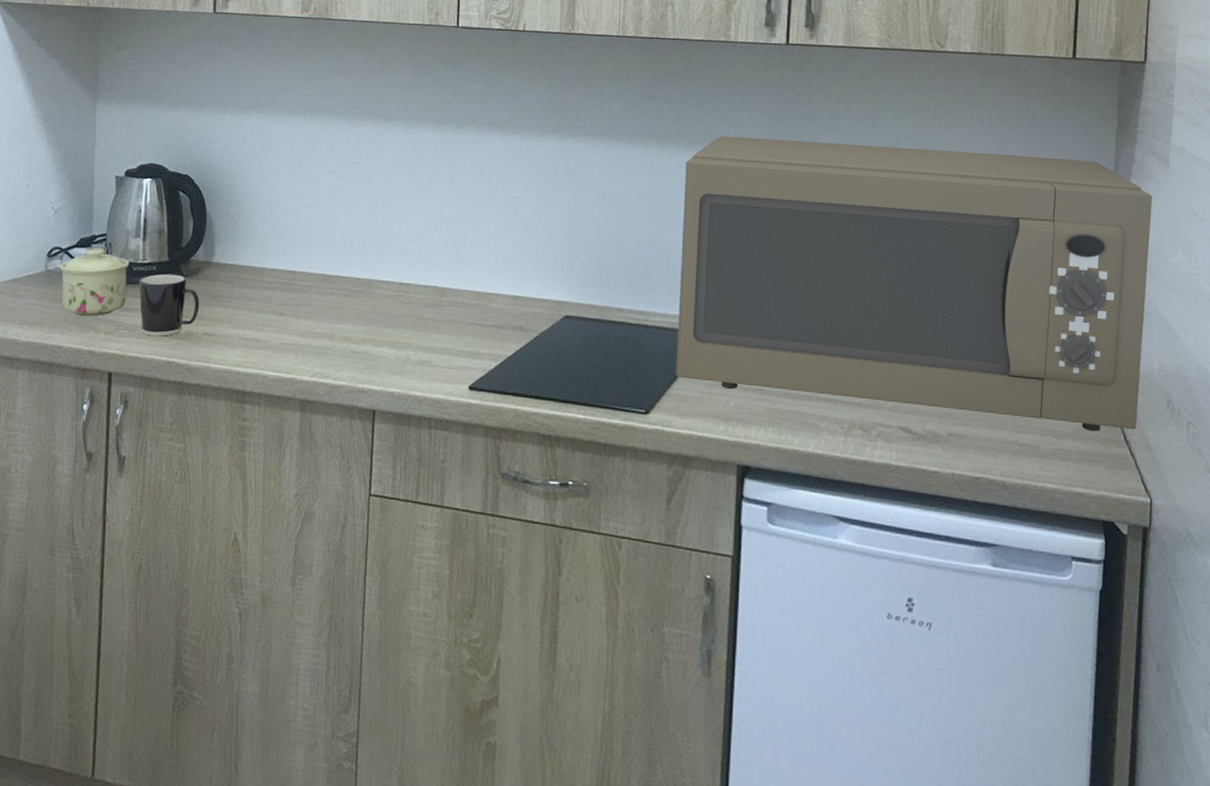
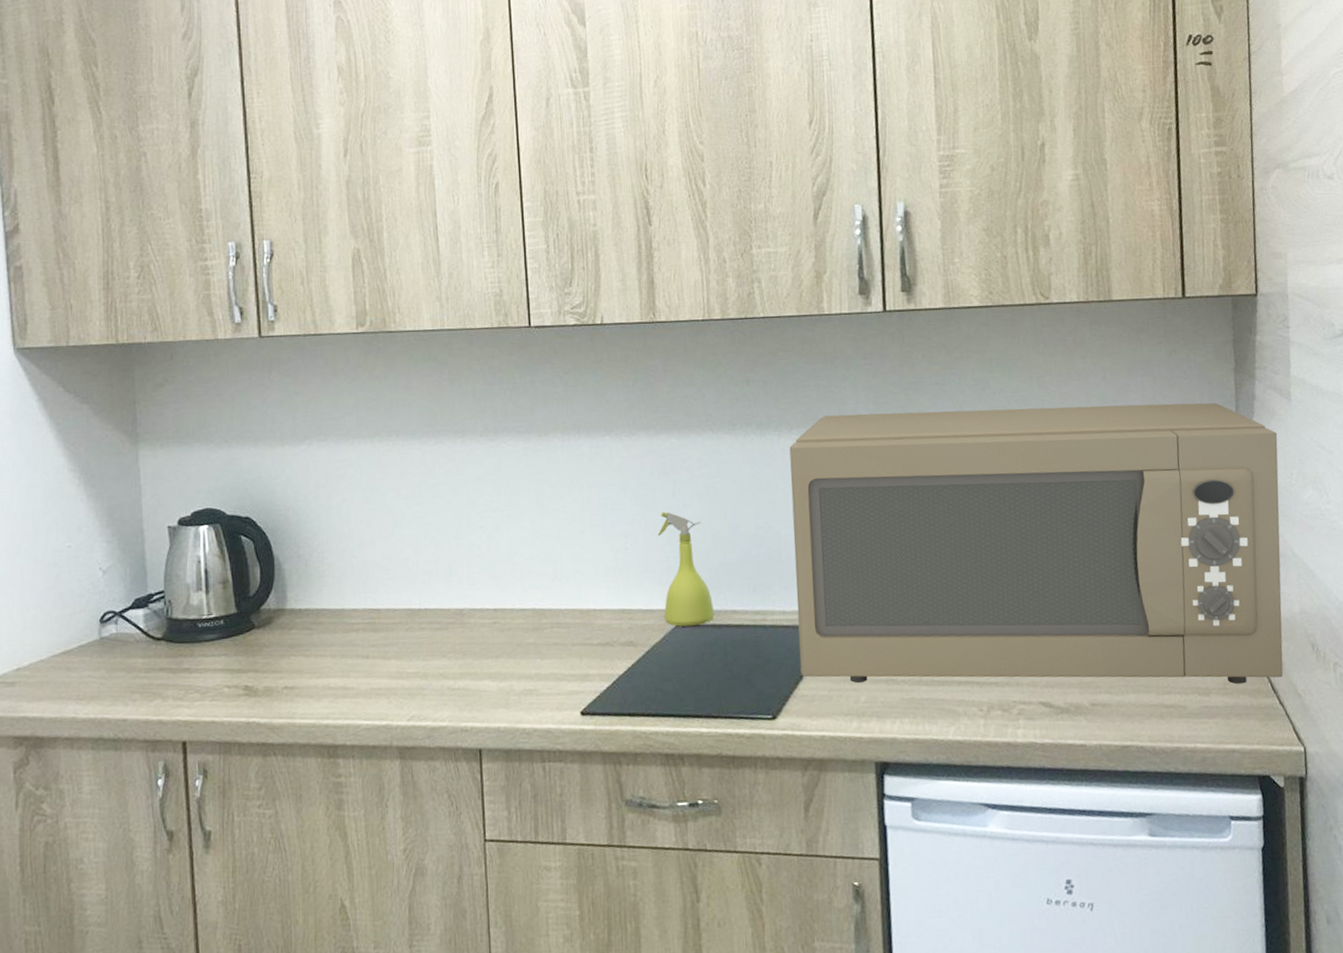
sugar bowl: present [59,247,130,317] -> none [115,606,195,684]
mug: present [139,273,199,337] -> none [206,626,276,697]
spray bottle: none [553,209,601,319] -> present [657,511,715,627]

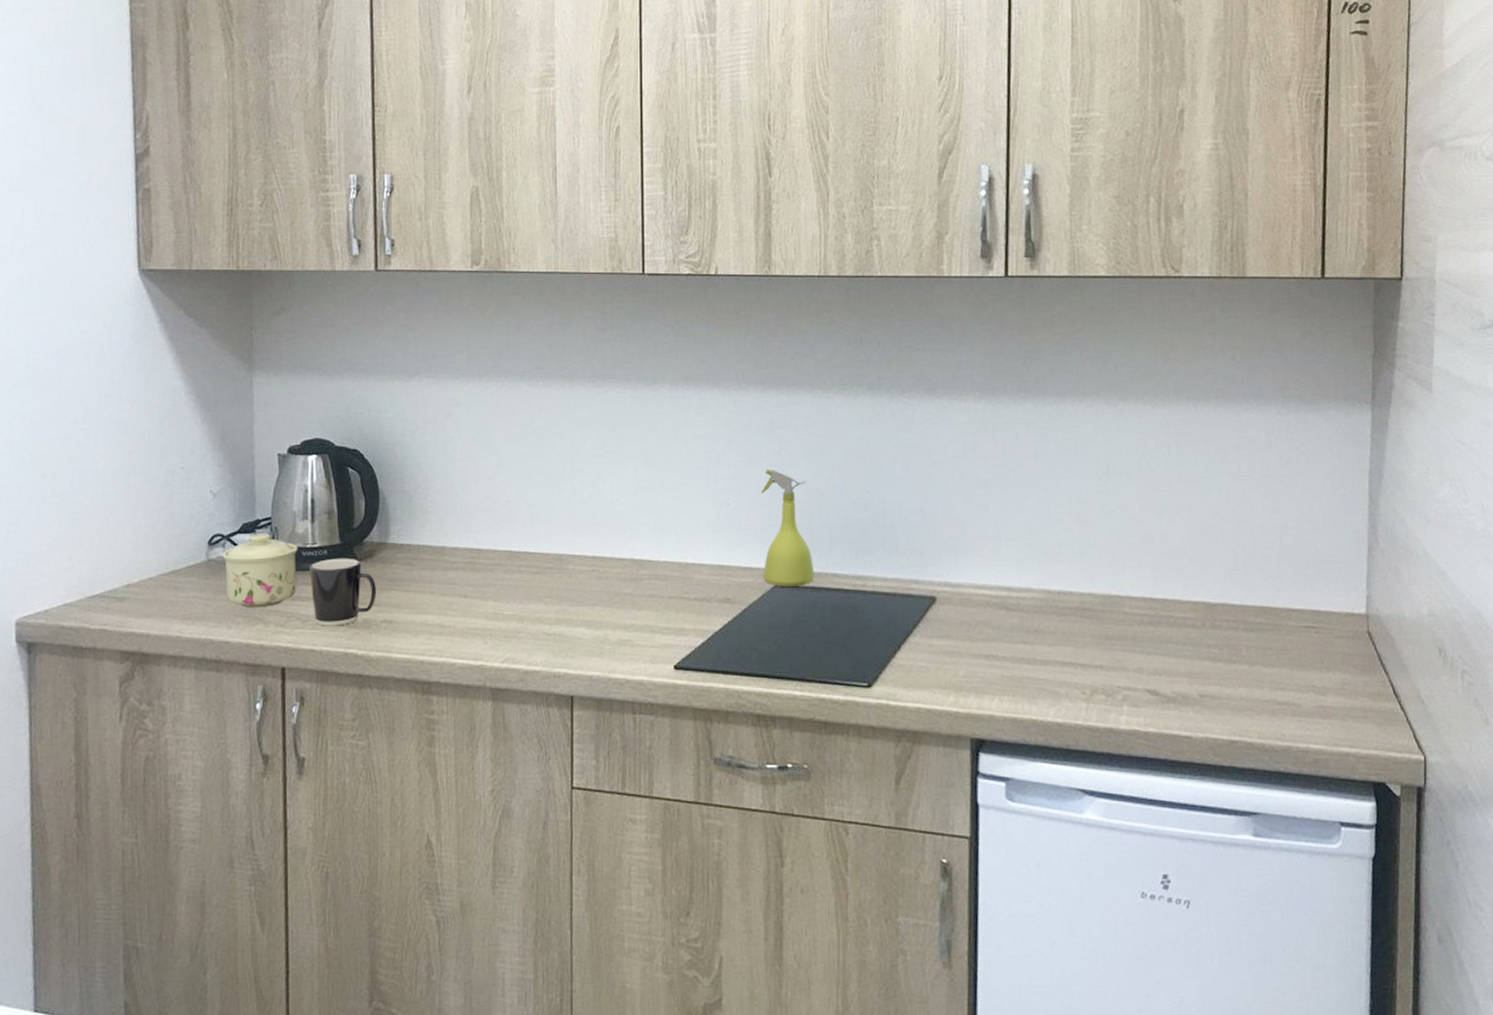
sugar bowl: none [115,606,195,684] -> present [222,532,298,609]
mug: none [206,626,276,697] -> present [309,558,376,626]
microwave: present [789,403,1284,684] -> none [899,380,1415,686]

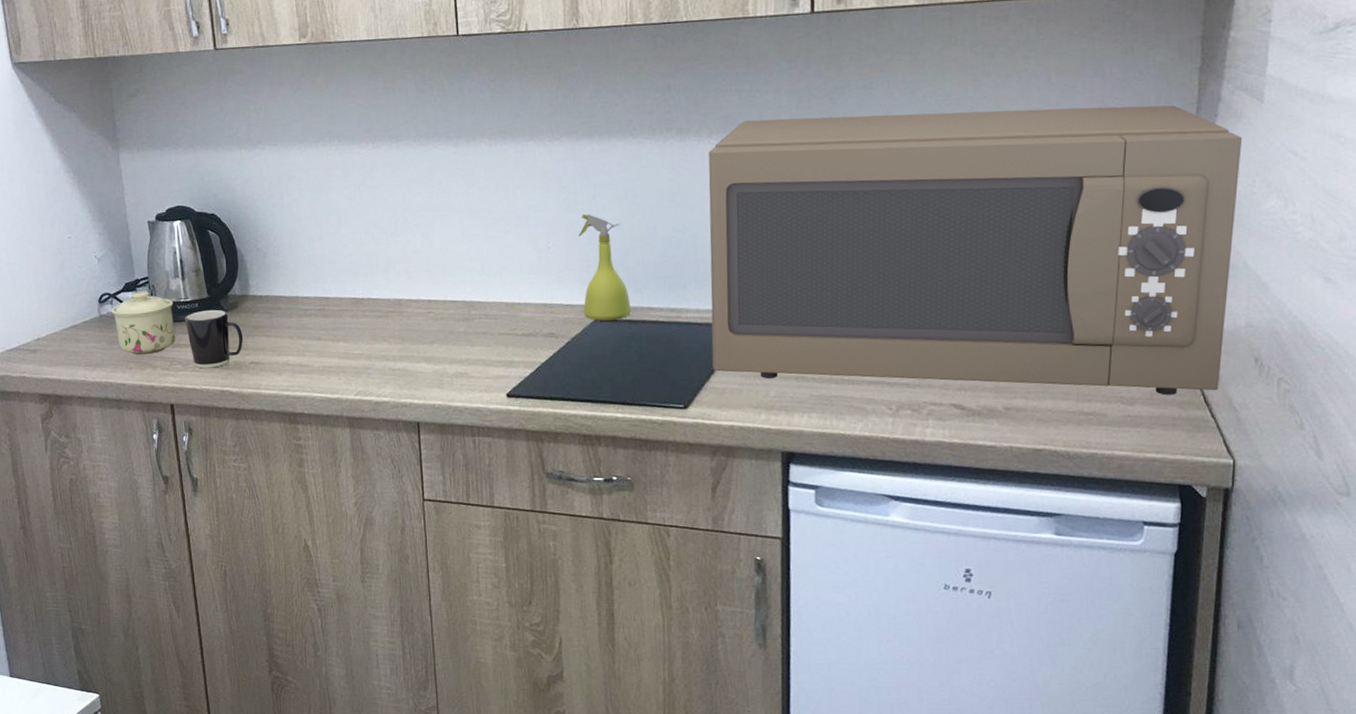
microwave: none [899,380,1415,686] -> present [708,105,1243,395]

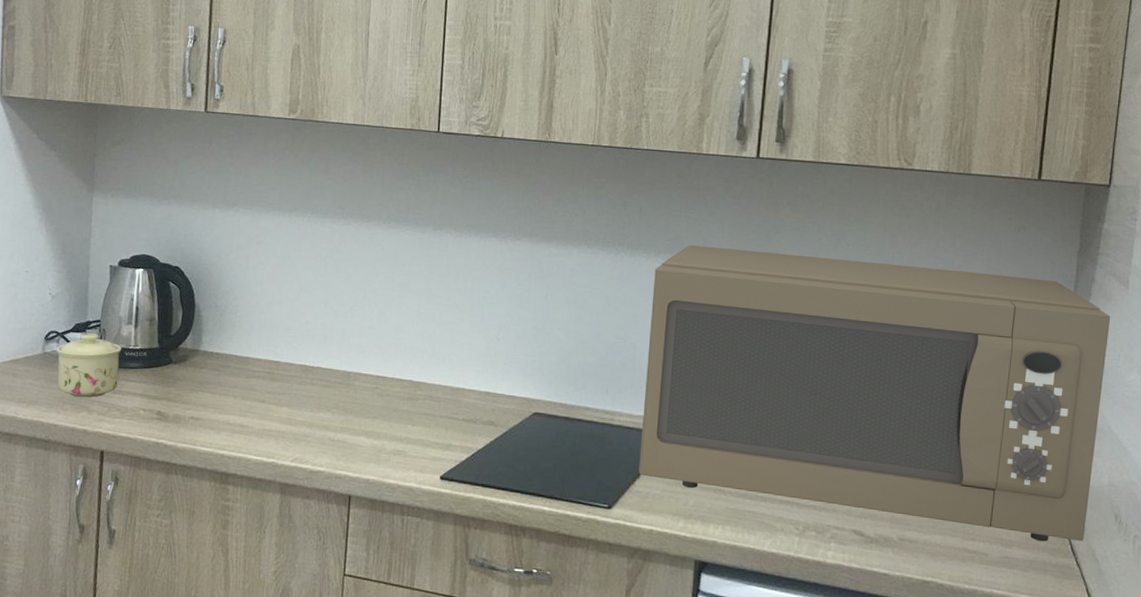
mug: present [185,309,243,369] -> none [130,359,187,419]
spray bottle: present [578,213,631,322] -> none [523,311,569,416]

